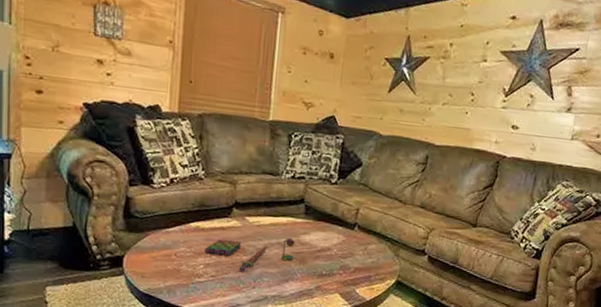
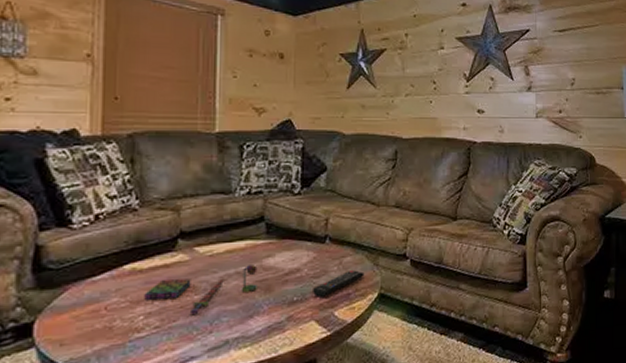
remote control: none [339,257,386,275] -> present [313,270,365,297]

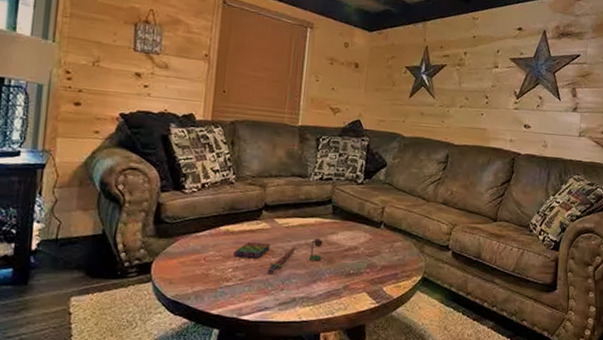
remote control: present [313,270,365,297] -> none [367,254,411,274]

